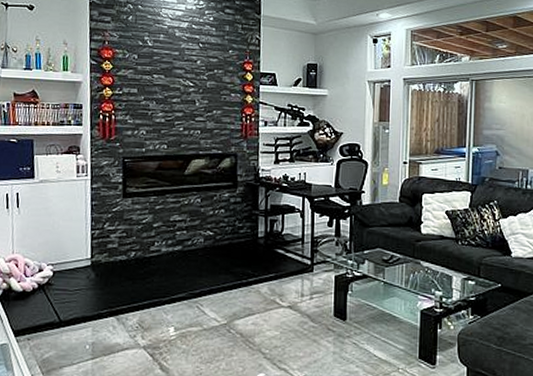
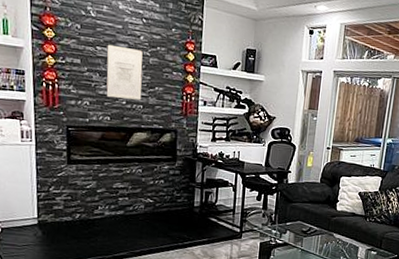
wall art: none [163,71,200,125] -> present [106,44,143,100]

